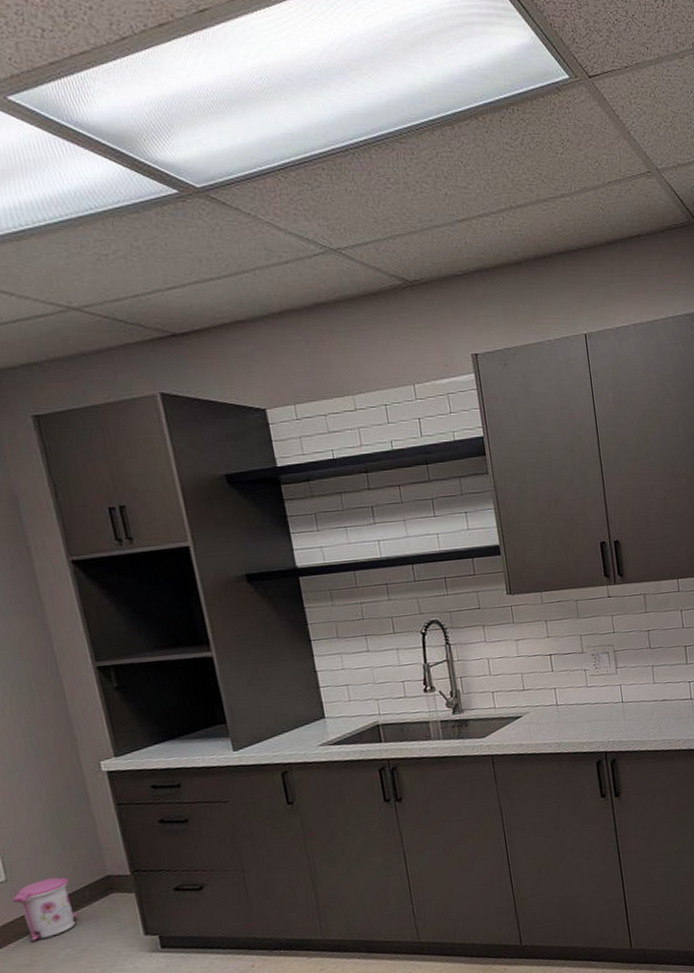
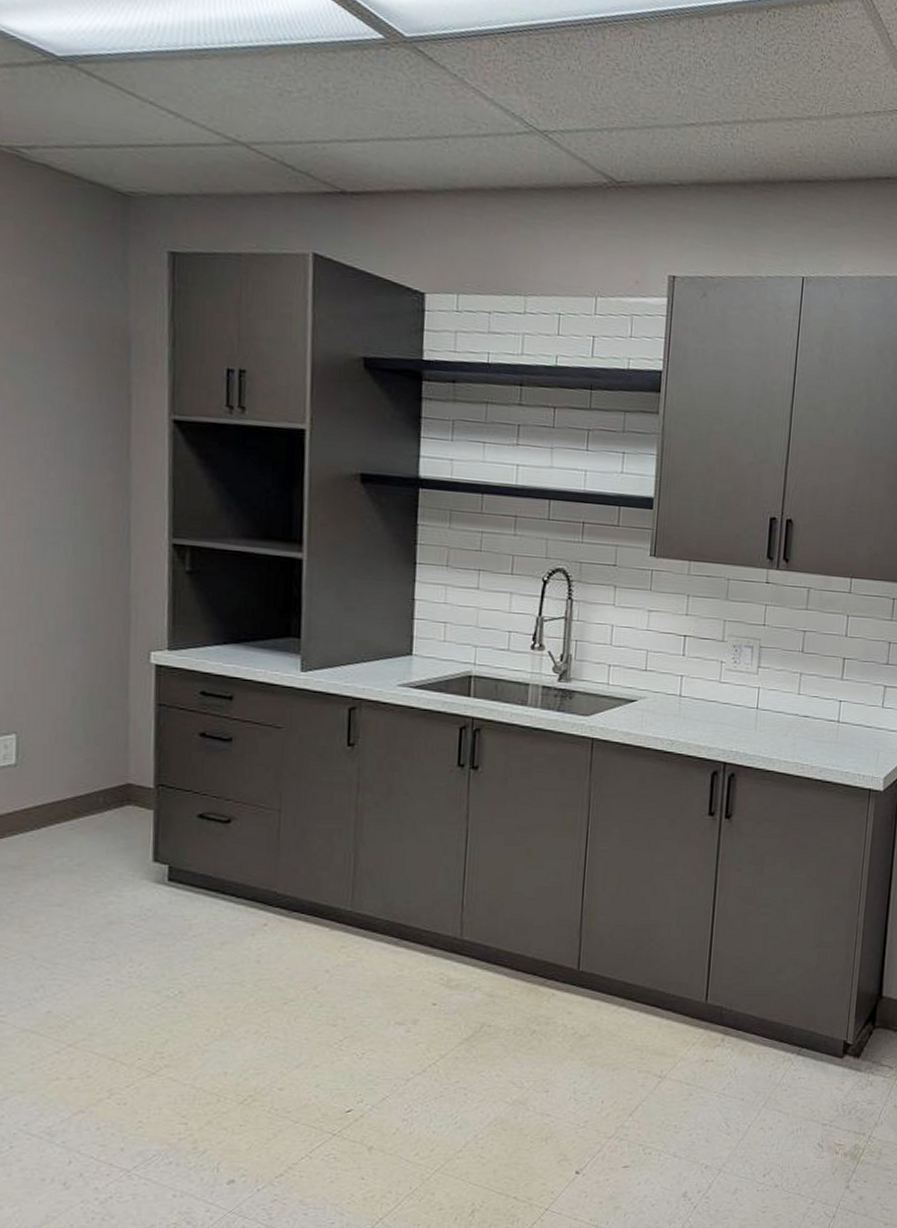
trash can: present [12,877,78,942] -> none [17,772,85,841]

